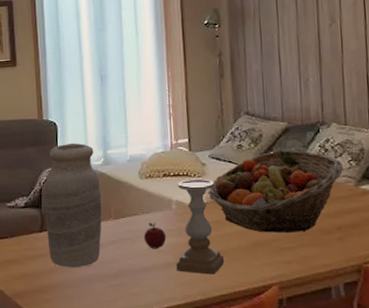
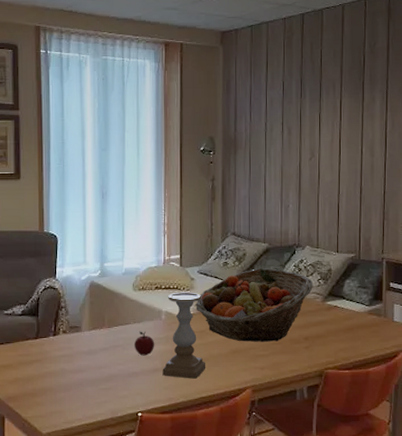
vase: present [44,143,102,268] -> none [42,255,97,373]

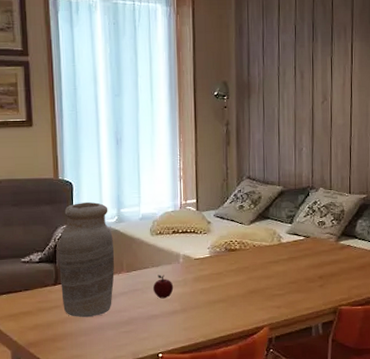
vase: none [42,255,97,373] -> present [59,201,115,318]
candle holder: present [162,292,206,379] -> none [181,235,225,320]
fruit basket: present [195,268,313,342] -> none [213,210,326,282]

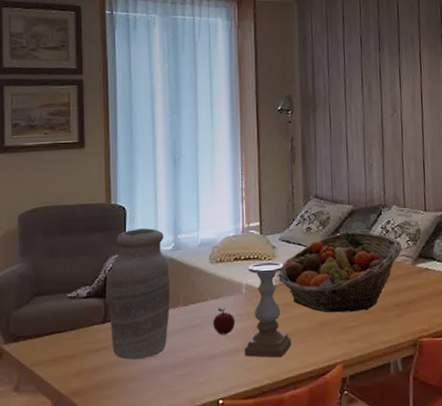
candle holder: none [181,235,225,320] -> present [244,261,292,358]
fruit basket: none [213,210,326,282] -> present [278,231,402,313]

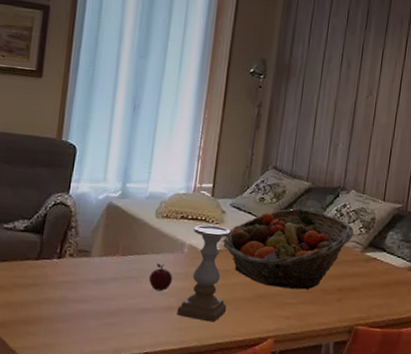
vase: present [109,228,171,360] -> none [43,169,113,302]

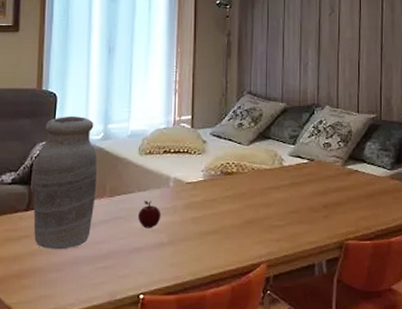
vase: none [43,169,113,302] -> present [33,115,98,250]
candle holder: present [176,224,232,322] -> none [168,156,217,254]
fruit basket: present [223,208,354,290] -> none [207,130,332,211]

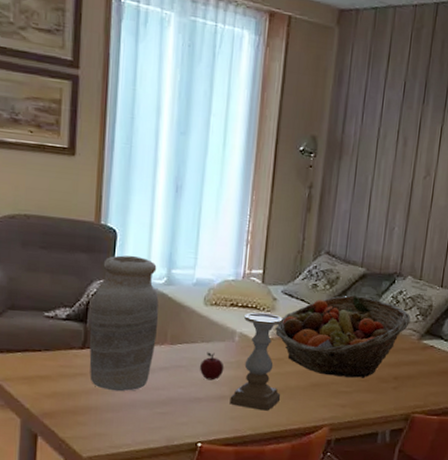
candle holder: none [168,156,217,254] -> present [229,312,284,411]
fruit basket: none [207,130,332,211] -> present [275,295,410,378]

